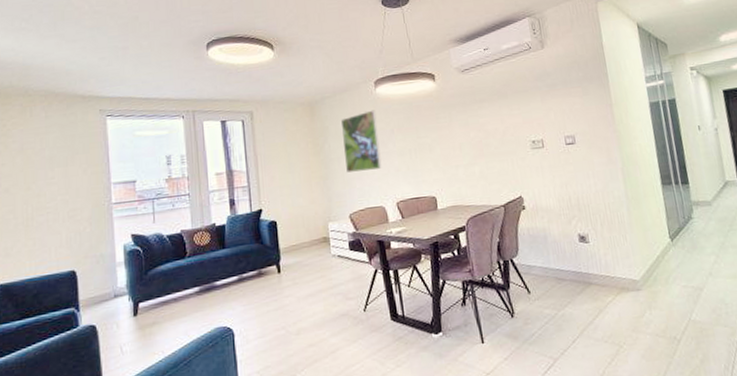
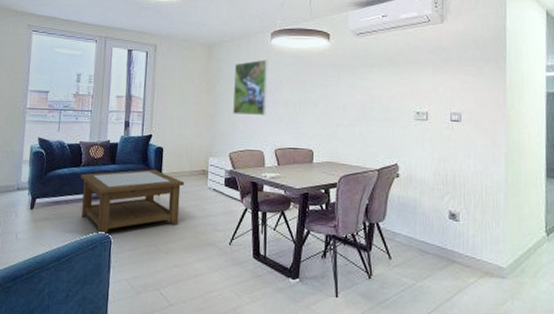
coffee table: none [187,246,306,329] -> present [80,169,185,236]

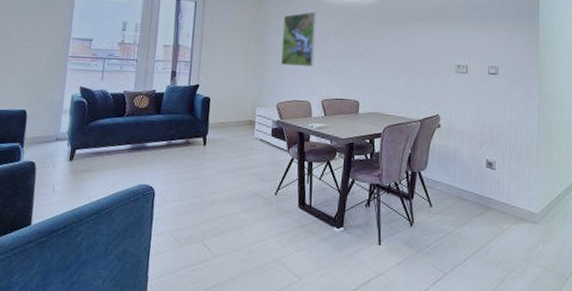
coffee table: present [80,169,185,236] -> none [123,119,232,188]

